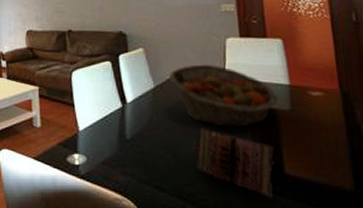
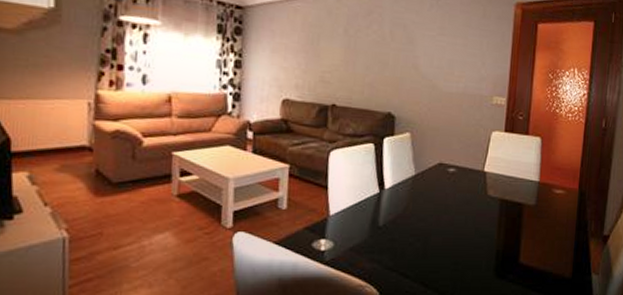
fruit basket: present [169,64,278,128] -> none [431,155,527,219]
book: present [192,127,275,198] -> none [441,217,514,284]

